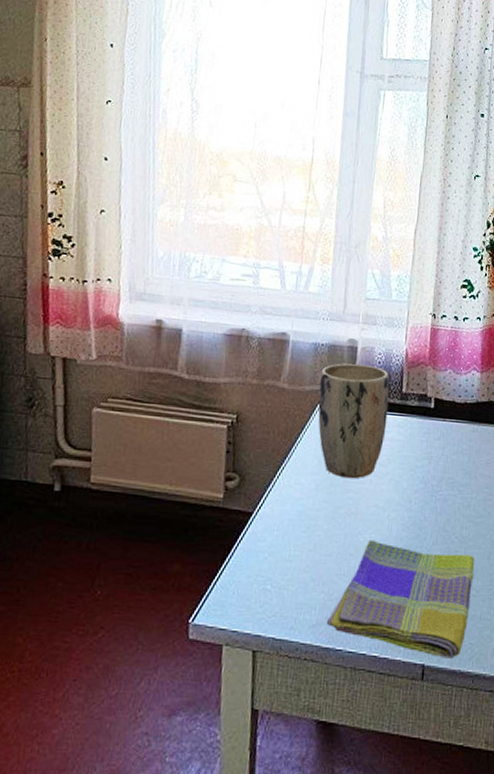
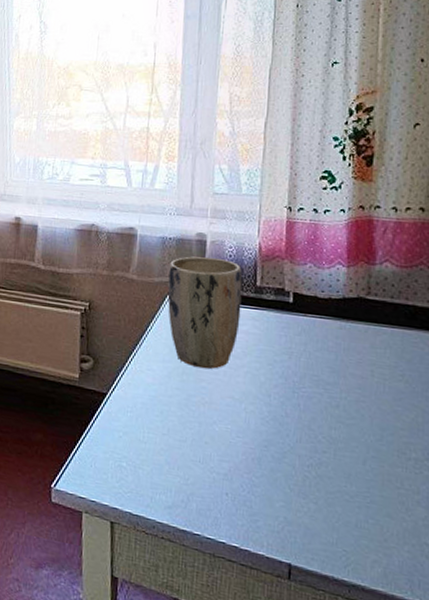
dish towel: present [326,540,474,659] -> none [182,430,347,563]

